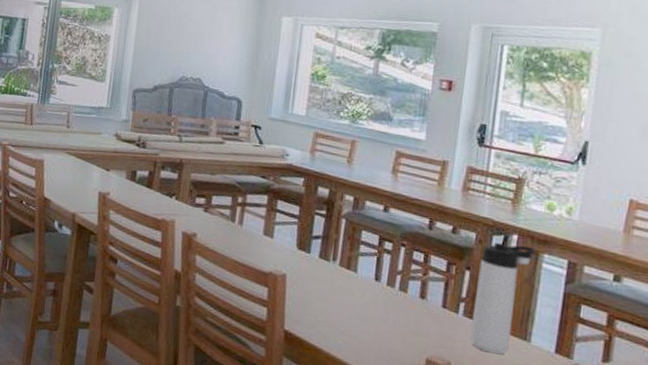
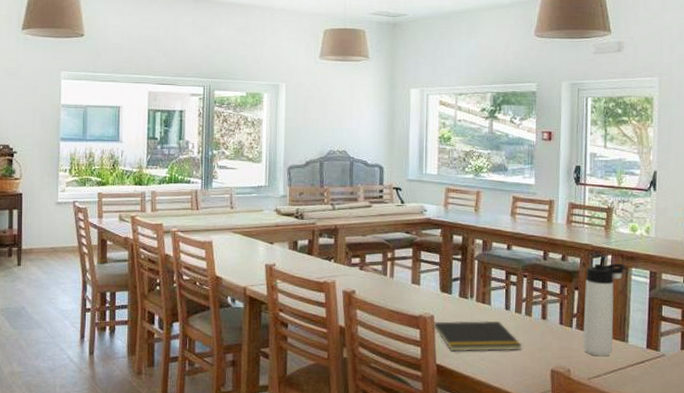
notepad: none [283,281,392,330] -> present [432,320,522,352]

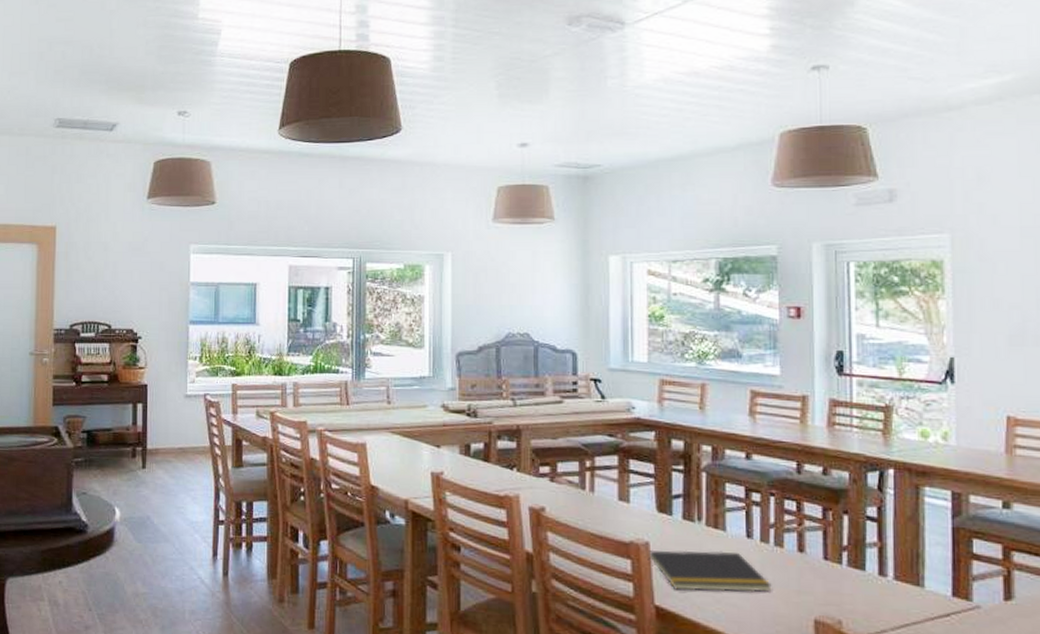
thermos bottle: present [582,263,626,357] -> none [857,479,916,606]

